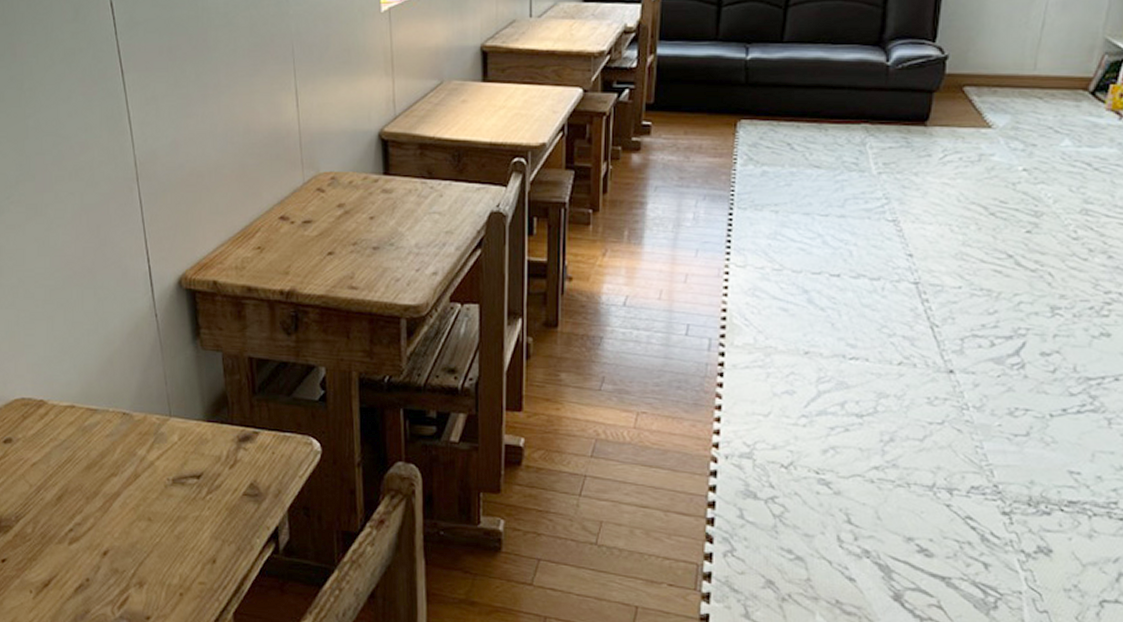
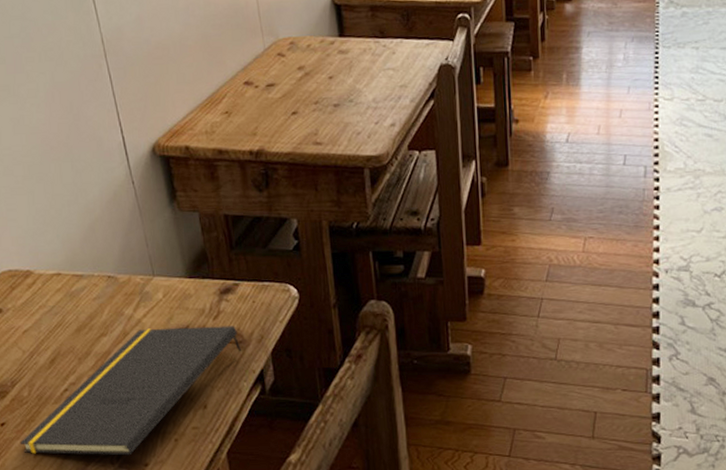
notepad: none [19,472,257,606] -> present [19,325,242,456]

